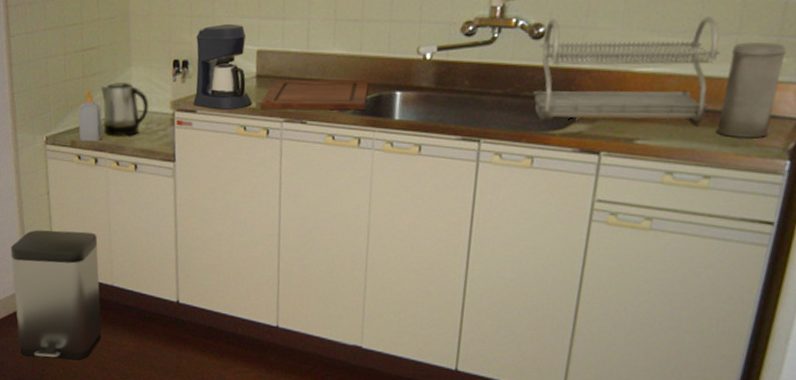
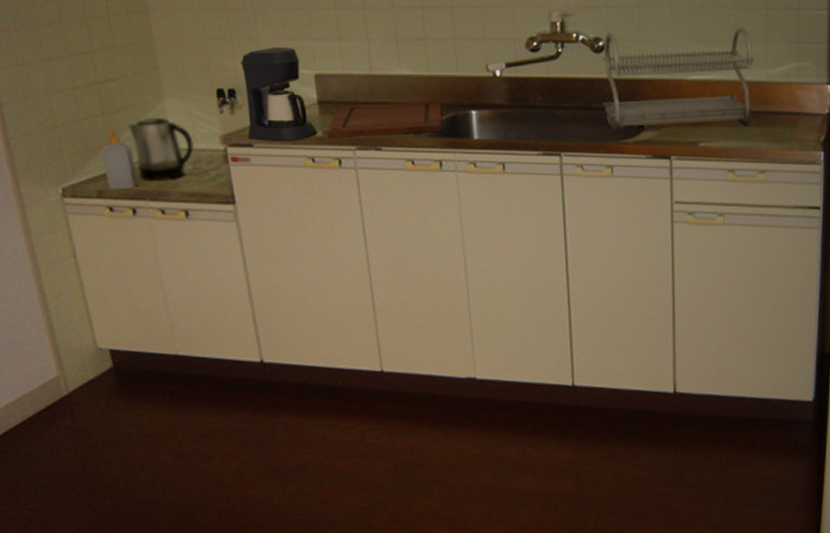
pedal bin: present [10,230,102,360] -> none [30,296,170,458]
canister: present [716,42,787,139] -> none [763,49,805,134]

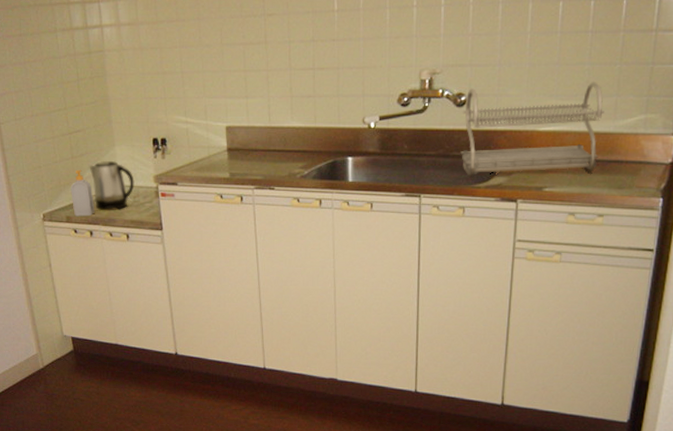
coffee maker: present [241,46,317,142] -> none [171,103,226,182]
cutting board: present [326,100,443,139] -> none [232,148,325,180]

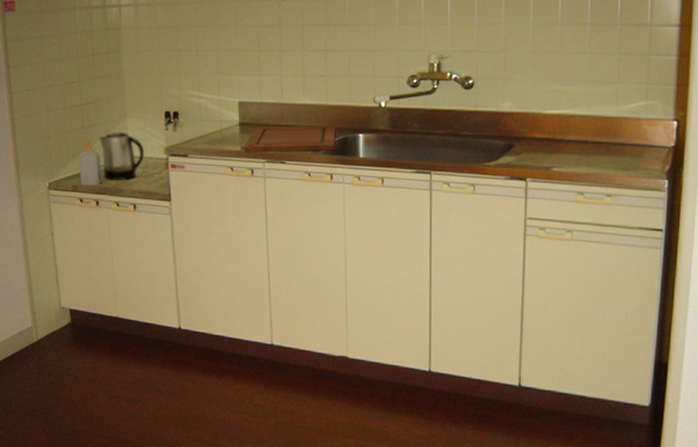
cutting board: none [232,148,325,180] -> present [244,125,336,153]
dish rack: present [460,82,604,178] -> none [469,70,607,157]

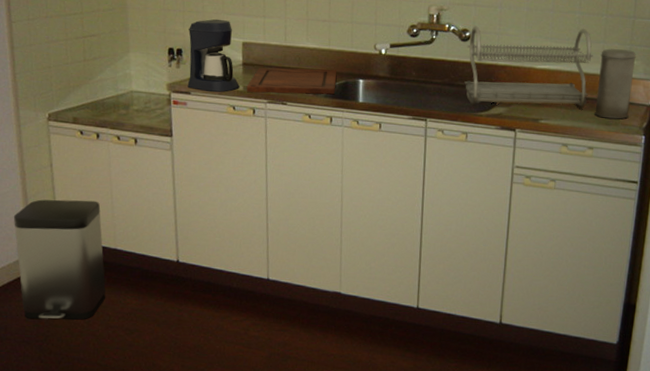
pedal bin: none [16,268,108,391] -> present [13,199,106,320]
soap bottle: present [79,139,103,186] -> none [80,72,104,119]
kettle: present [99,131,145,180] -> none [101,65,147,115]
coffee maker: none [184,79,237,155] -> present [187,18,240,93]
dish rack: none [469,70,607,157] -> present [464,26,593,109]
canister: none [611,89,654,164] -> present [595,48,636,120]

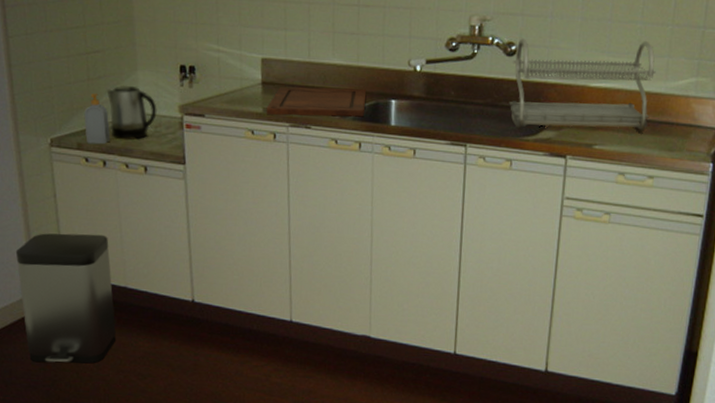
soap bottle: none [80,72,104,119] -> present [84,93,111,145]
kettle: none [101,65,147,115] -> present [106,85,157,140]
coffee maker: present [187,18,240,93] -> none [201,32,259,116]
canister: present [595,48,636,120] -> none [656,63,705,145]

